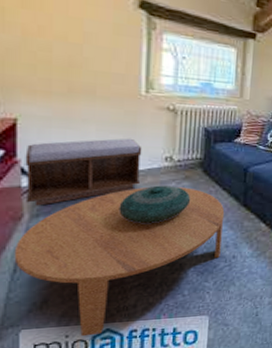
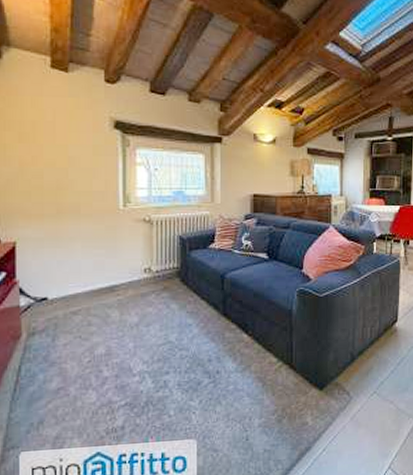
coffee table: present [14,186,225,337] -> none [14,298,205,461]
bench: present [25,138,142,206] -> none [23,252,123,324]
decorative bowl: present [119,185,191,223] -> none [104,297,171,338]

